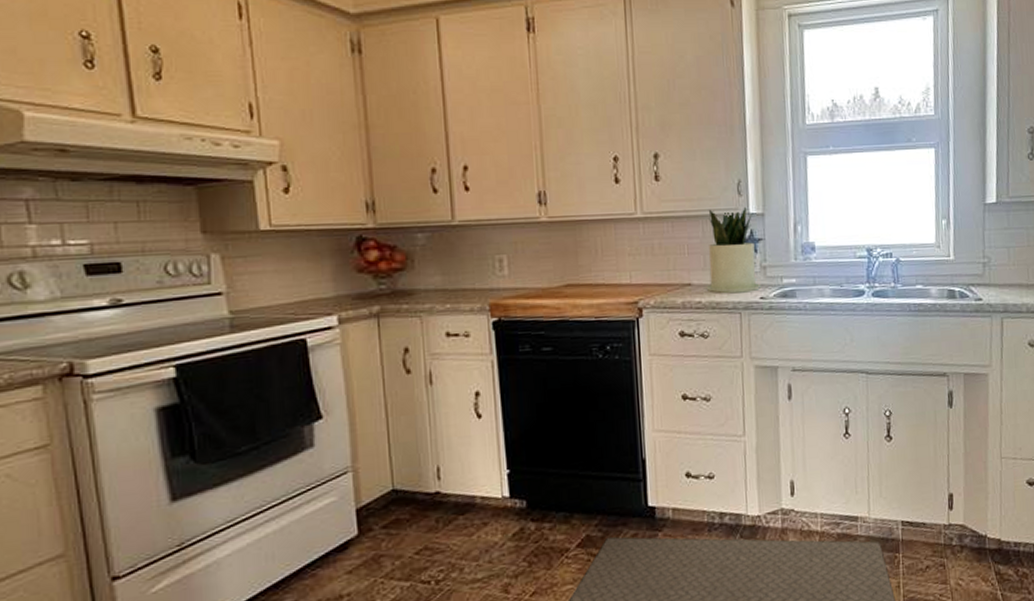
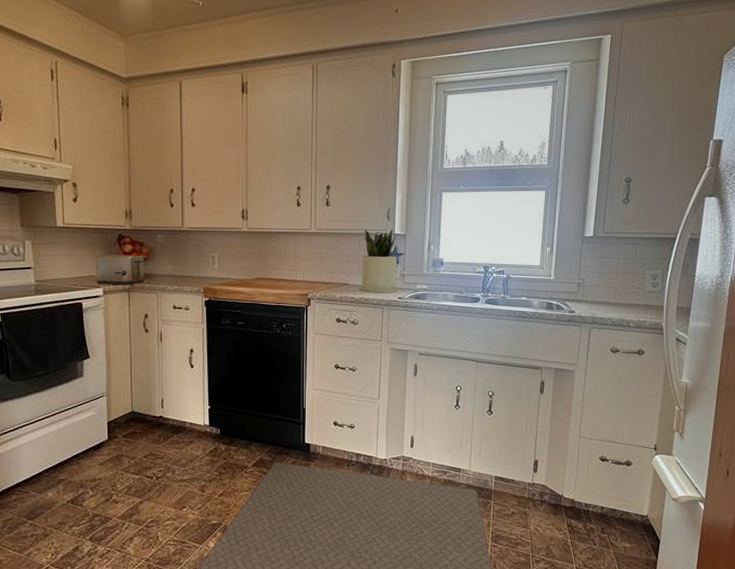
toaster: none [323,264,401,310] -> present [95,254,145,286]

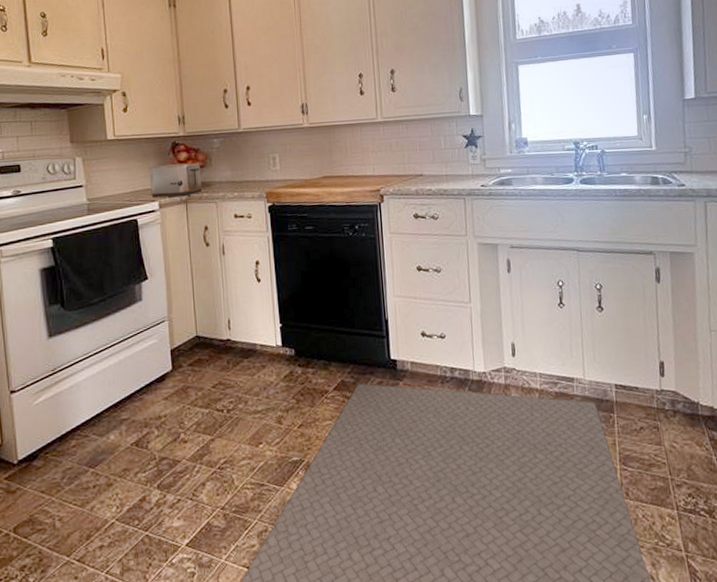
planter: present [358,229,400,293] -> none [435,110,482,183]

